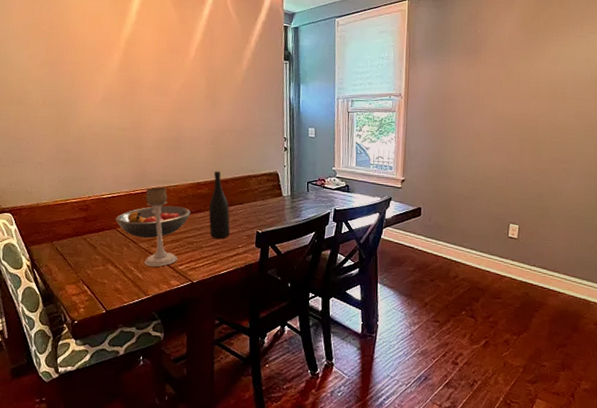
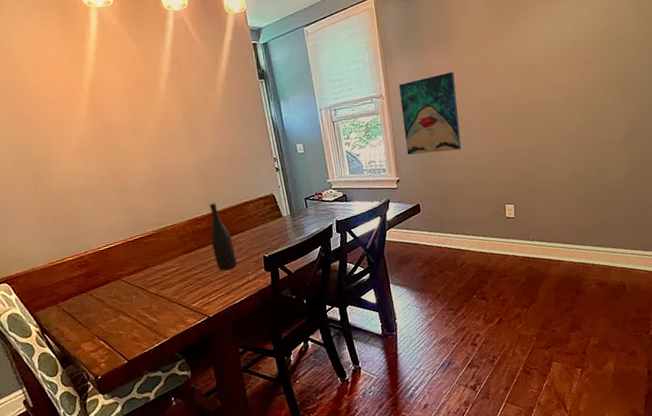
fruit bowl: present [115,205,191,239] -> none [117,245,194,284]
candle holder: present [144,187,177,267] -> none [143,229,189,310]
wall art: none [416,82,476,161] -> present [398,71,462,155]

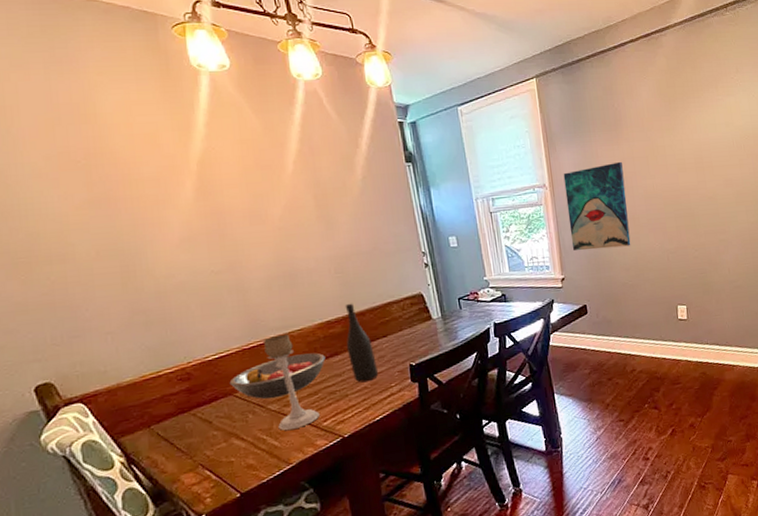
fruit bowl: none [117,245,194,284] -> present [229,353,325,399]
candle holder: none [143,229,189,310] -> present [262,334,319,431]

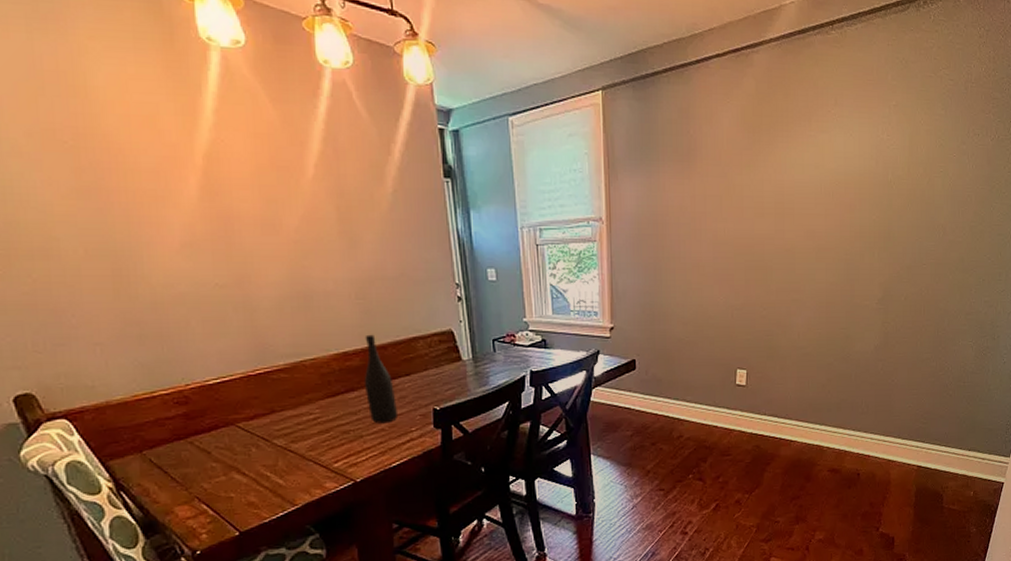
fruit bowl: present [229,353,325,399] -> none [231,386,340,433]
candle holder: present [262,334,319,431] -> none [270,362,330,469]
wall art: present [563,161,631,251] -> none [623,198,693,298]

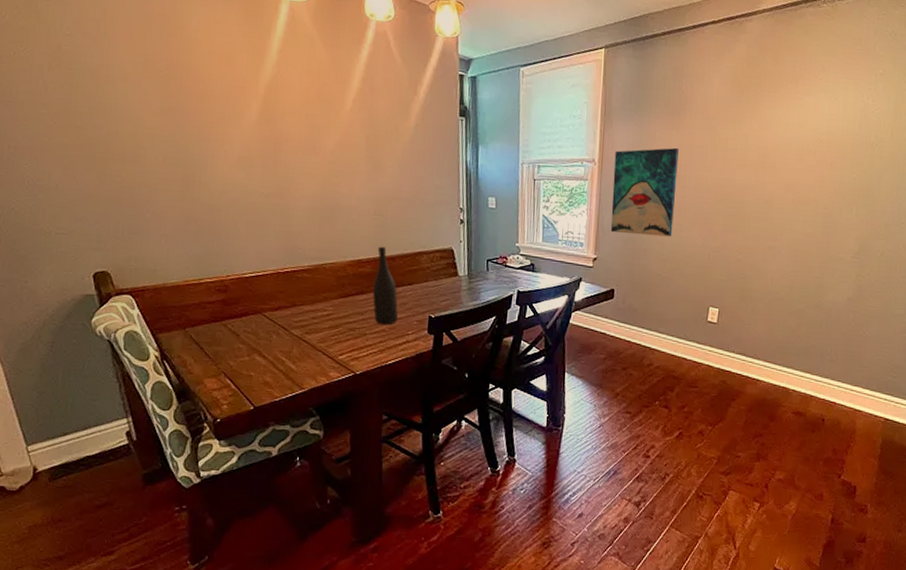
wall art: none [623,198,693,298] -> present [610,147,679,237]

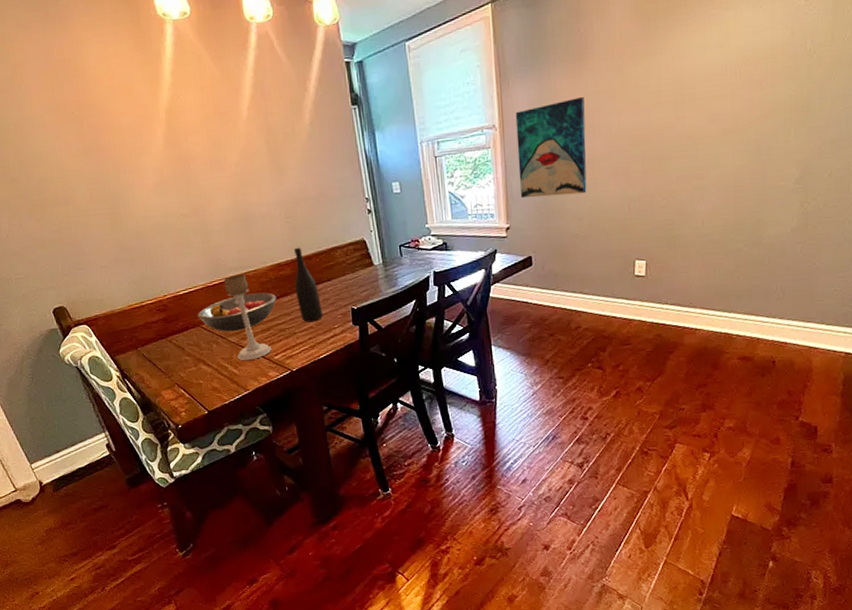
fruit bowl: none [260,286,351,325] -> present [197,292,276,332]
candle holder: none [296,264,337,357] -> present [223,274,271,361]

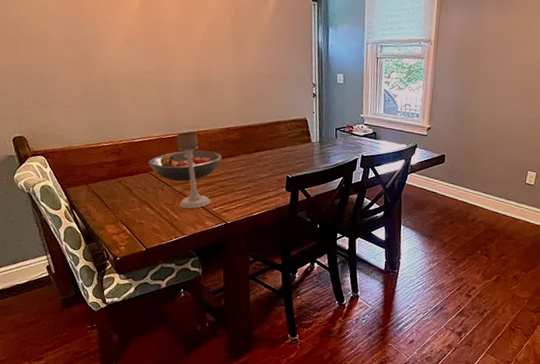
wine bottle: present [293,247,324,323] -> none [239,116,262,184]
wall art: present [515,96,587,198] -> none [443,28,507,109]

